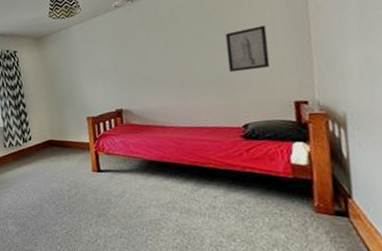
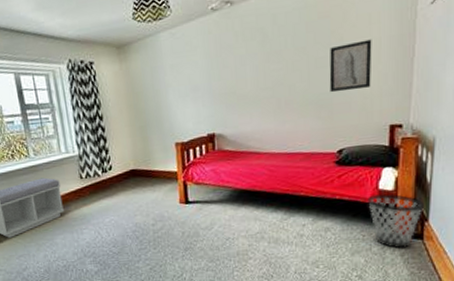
wastebasket: none [280,167,344,226] -> present [368,193,424,249]

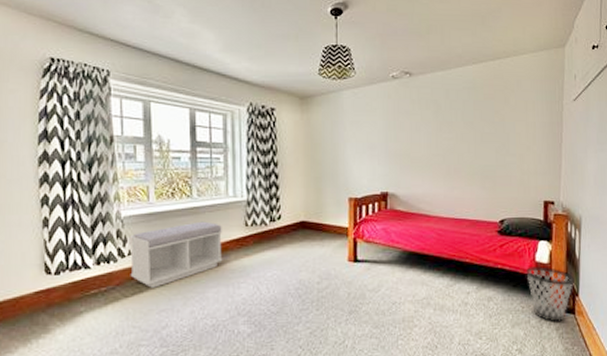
wall art: present [329,39,372,93] -> none [493,123,529,166]

